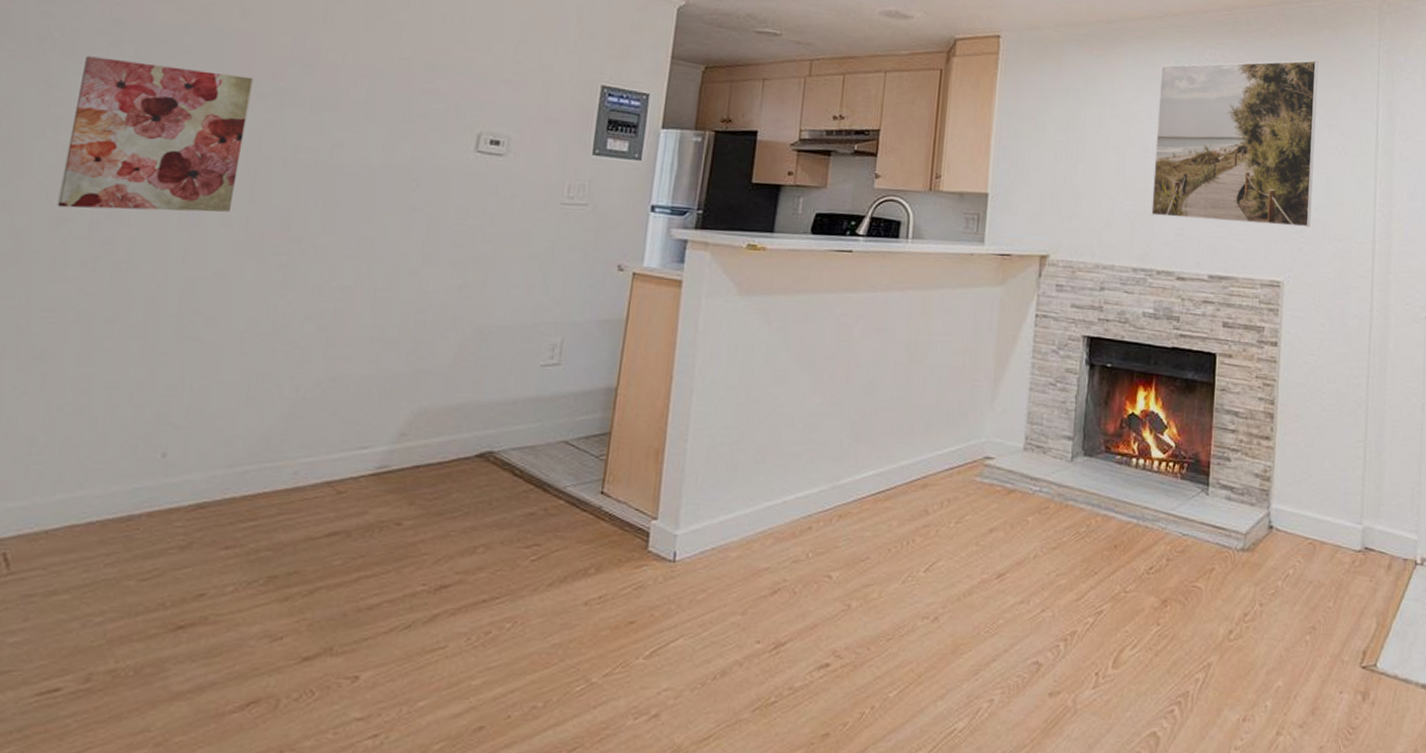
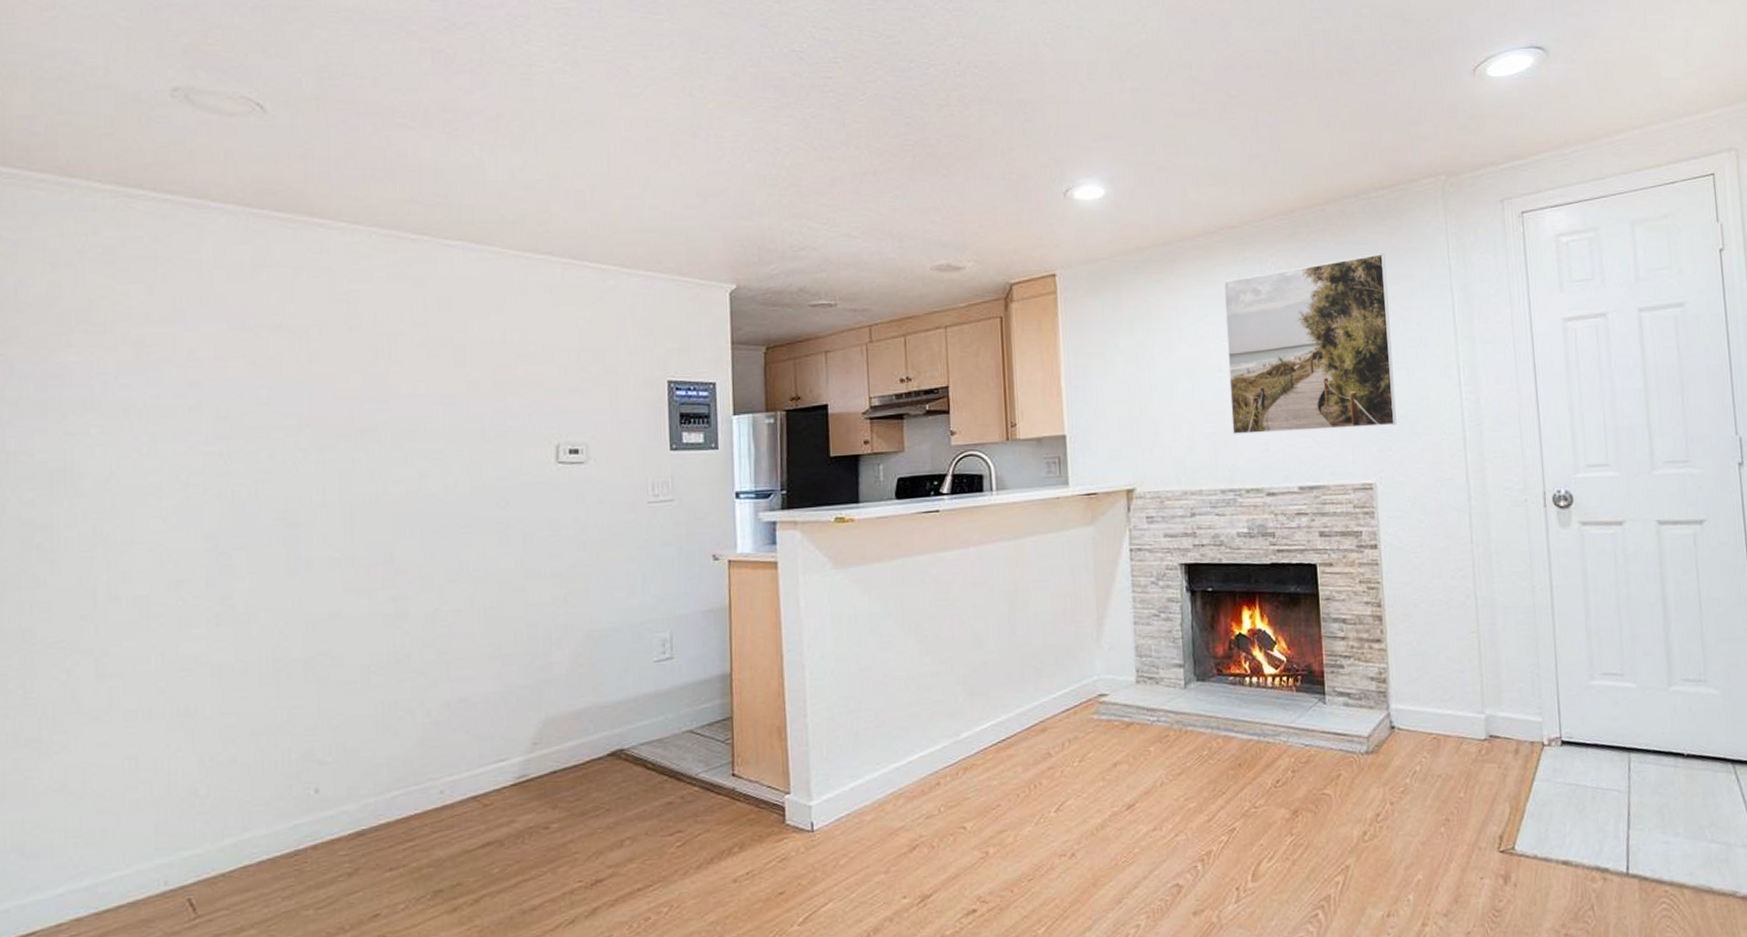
wall art: present [57,56,253,212] -> none [170,420,335,570]

